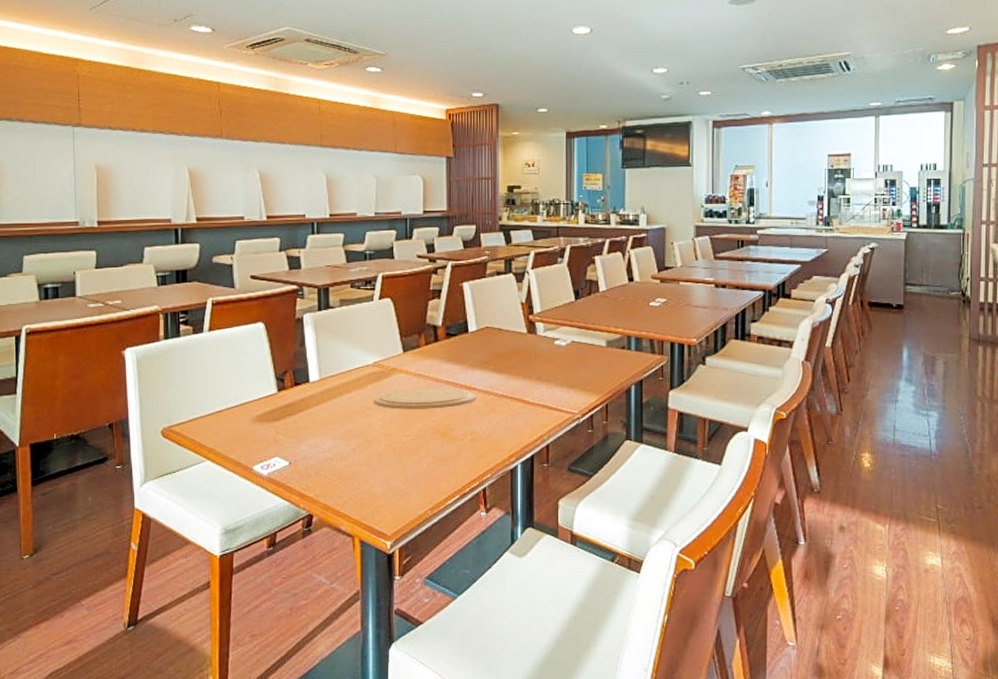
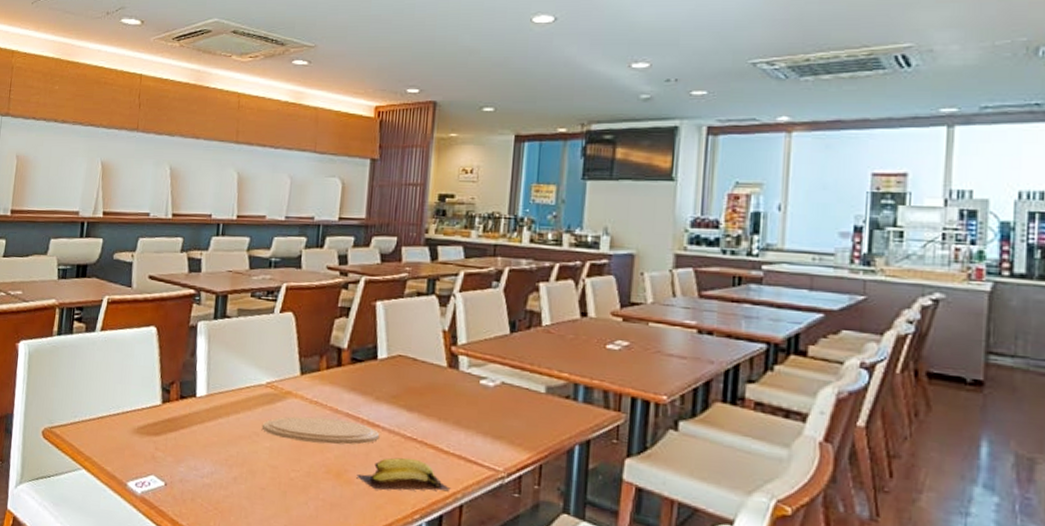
banana: none [460,412,538,442] -> present [356,457,451,491]

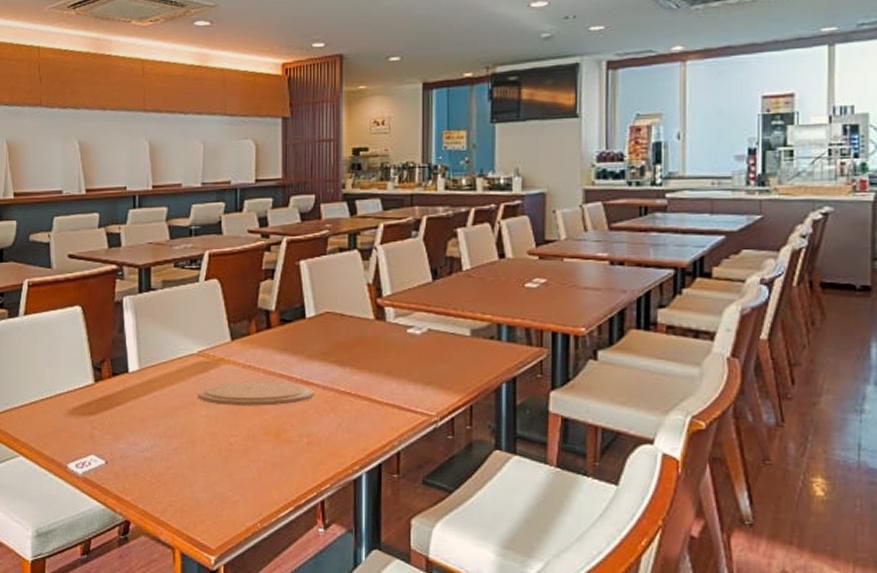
banana: present [356,457,451,491] -> none [295,412,387,446]

